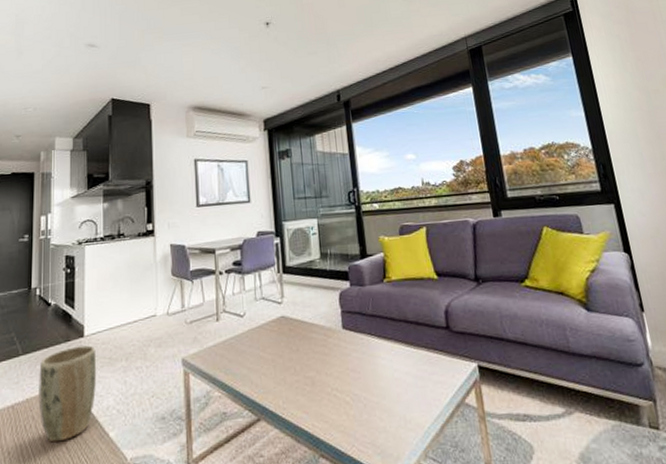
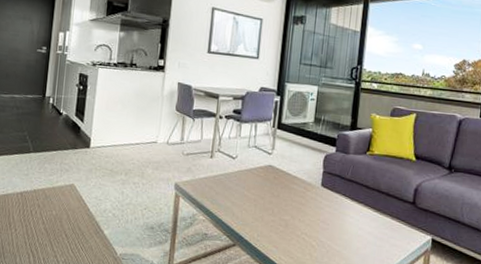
plant pot: present [38,345,97,443] -> none [44,154,99,230]

